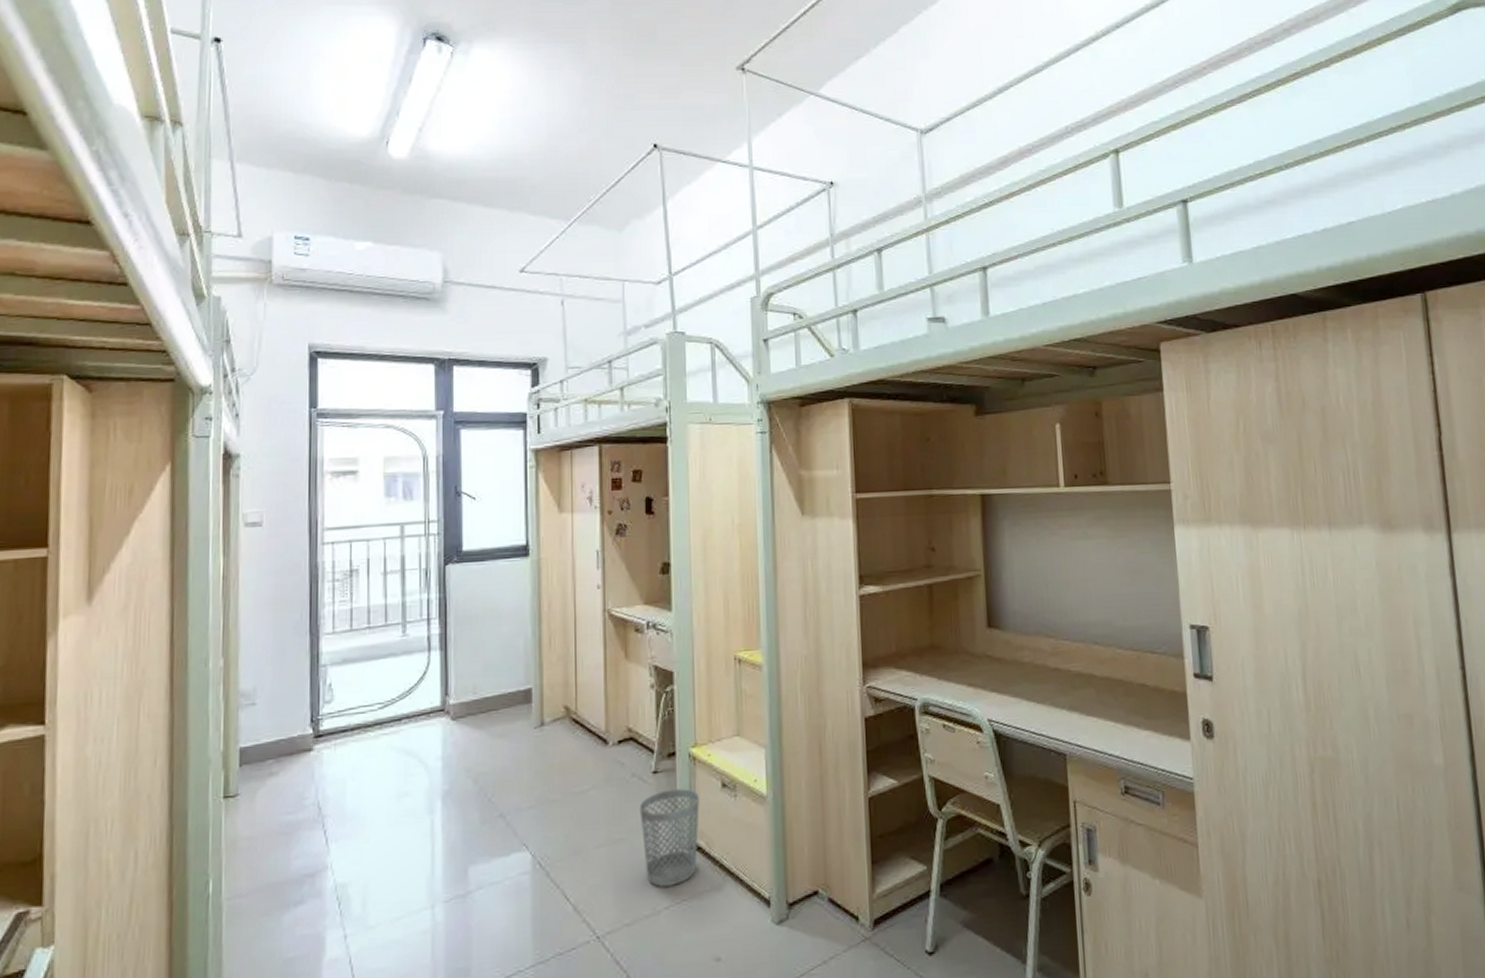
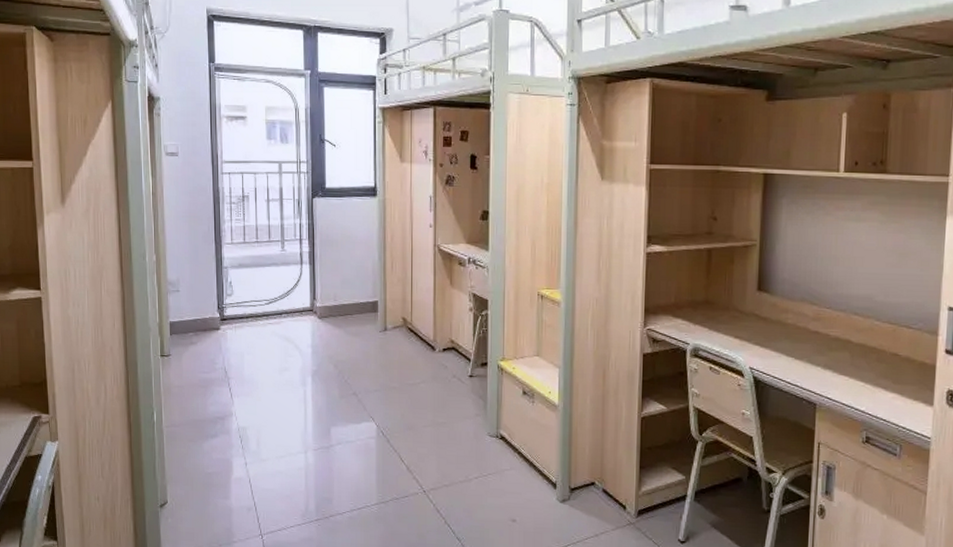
wastebasket: present [639,788,700,887] -> none [458,391,505,463]

